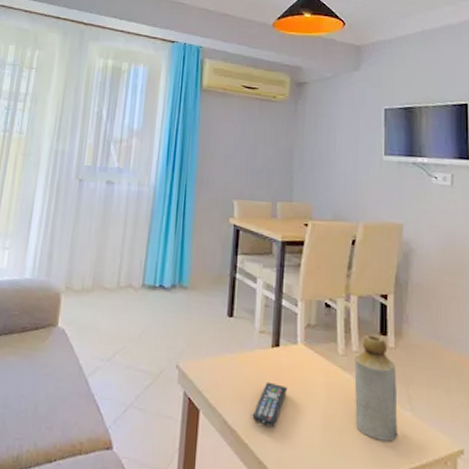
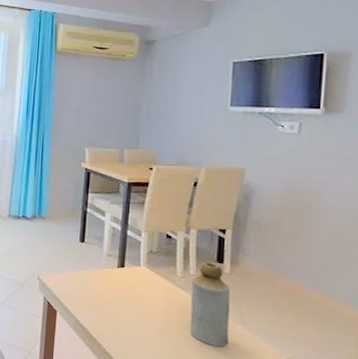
remote control: present [252,381,288,427] -> none [100,293,131,328]

